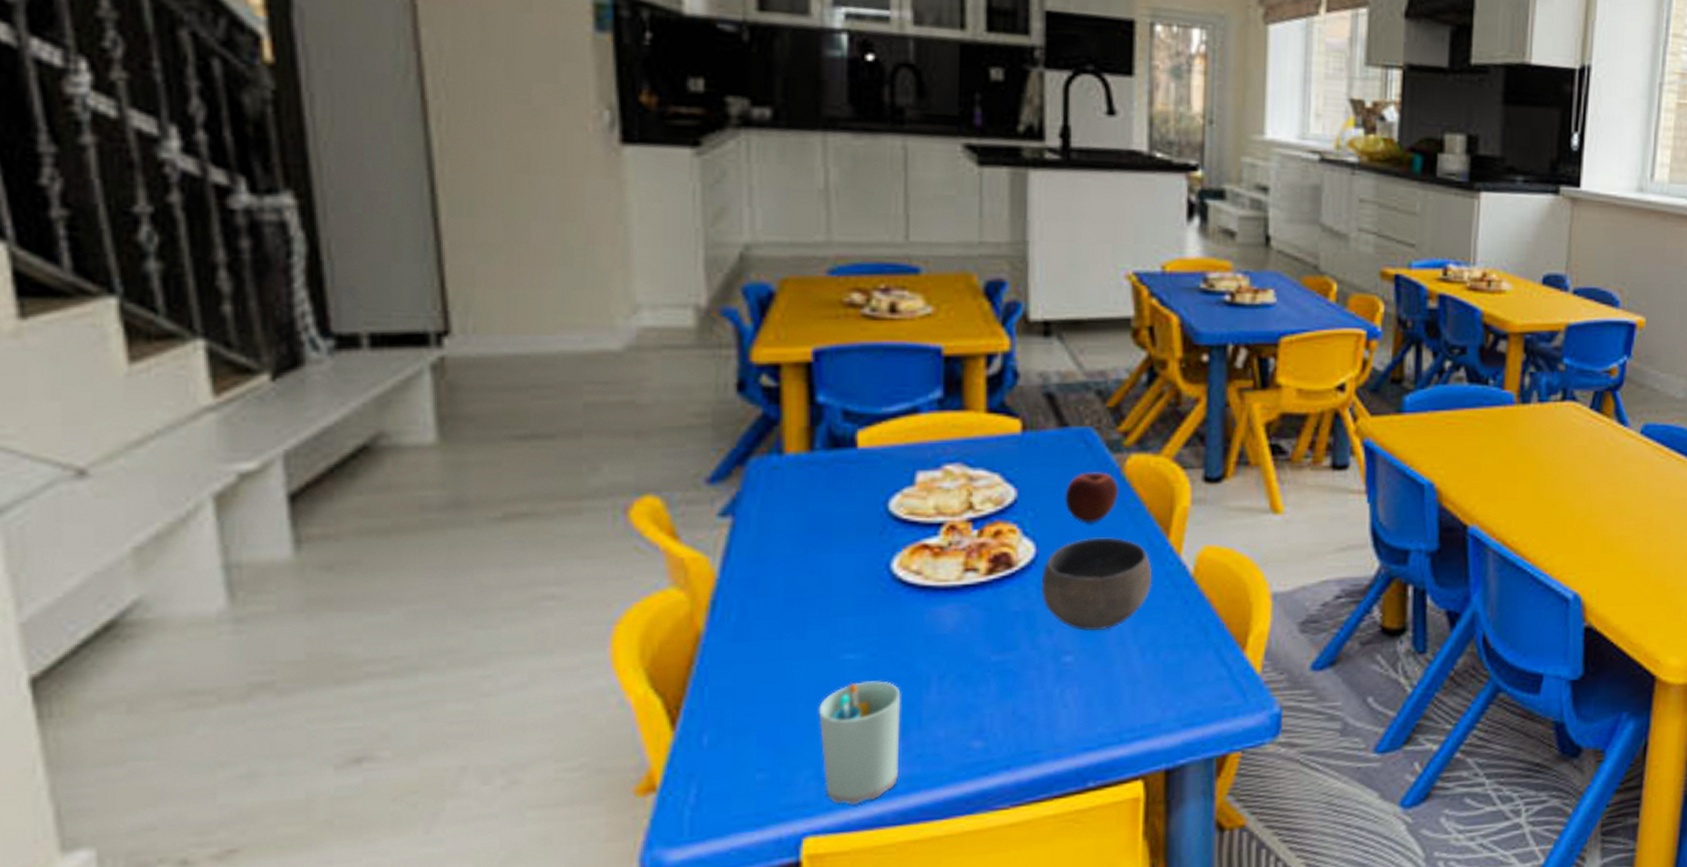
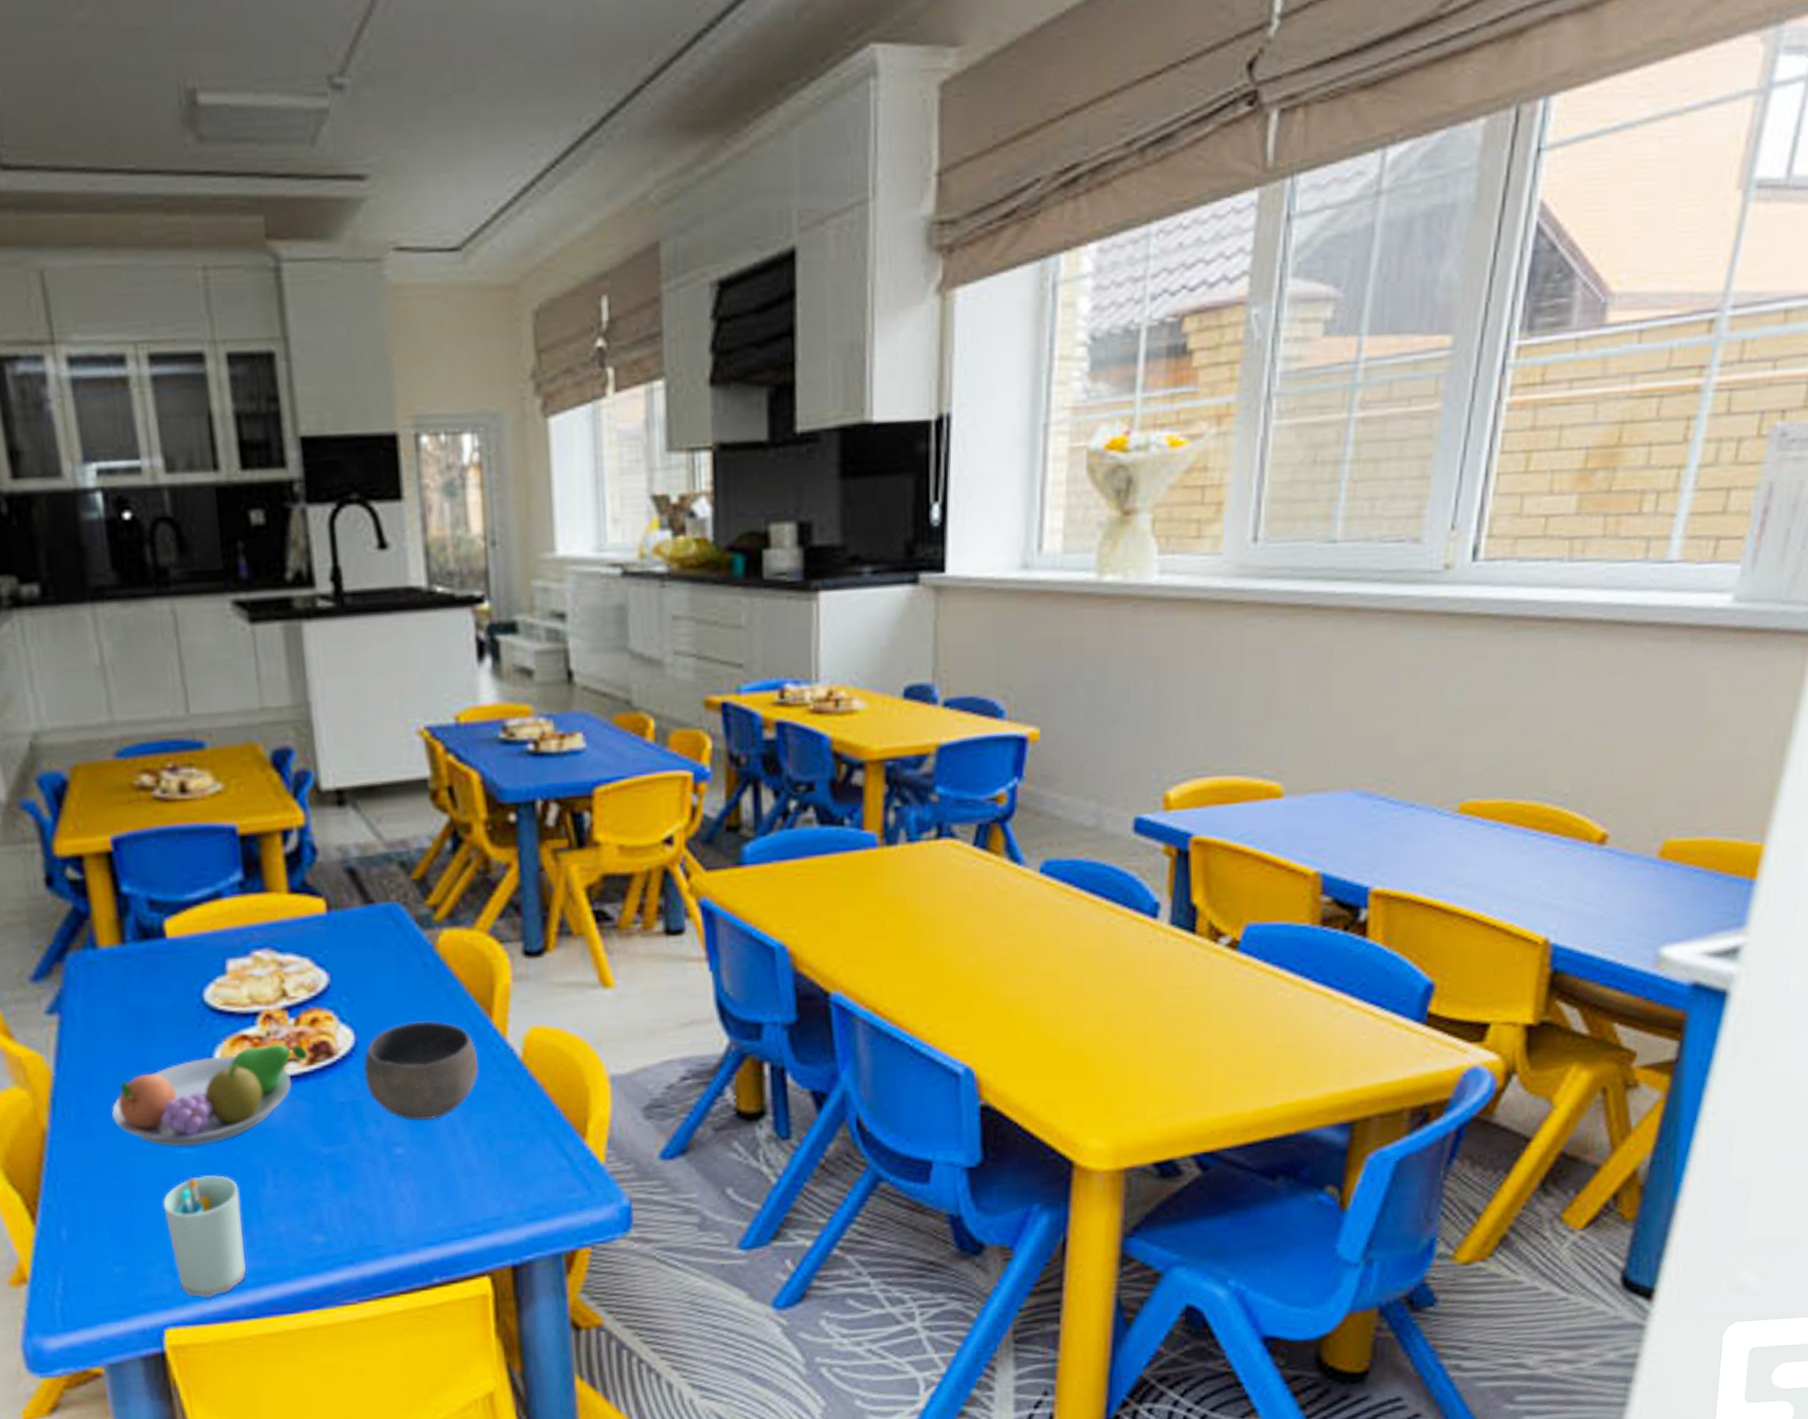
fruit bowl: none [776,554,988,653] -> present [112,1044,309,1147]
apple: present [1065,472,1120,523] -> none [378,951,435,1007]

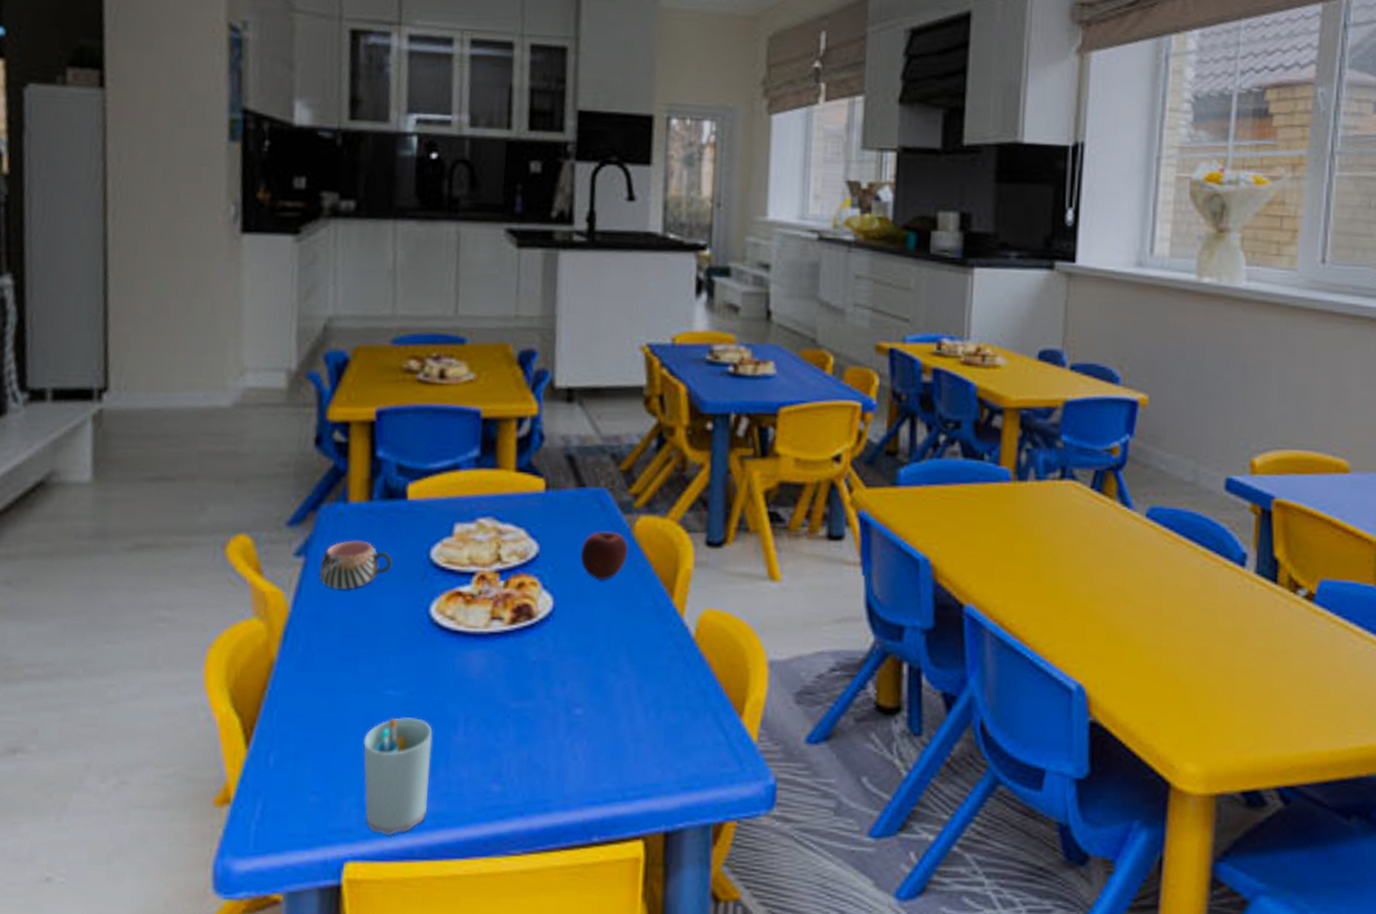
mug: none [78,989,161,1048] -> present [319,540,392,590]
fruit bowl: present [112,1044,309,1147] -> none [334,602,512,689]
bowl: present [363,1021,480,1121] -> none [557,594,657,686]
apple: none [378,951,435,1007] -> present [580,531,629,581]

